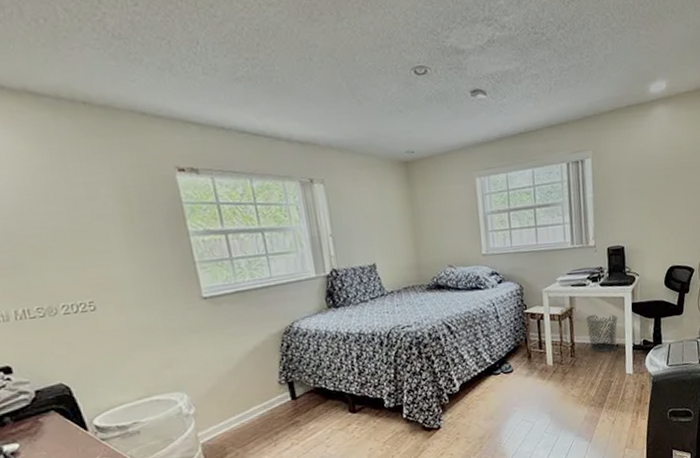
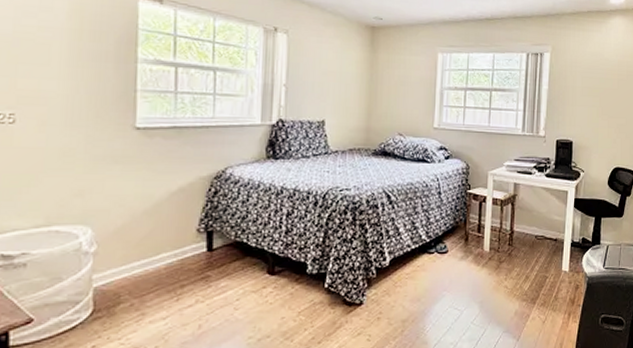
waste bin: present [586,314,618,353] -> none [528,205,560,245]

